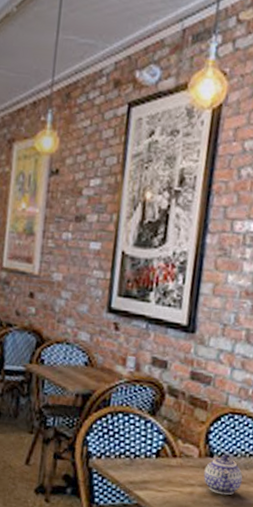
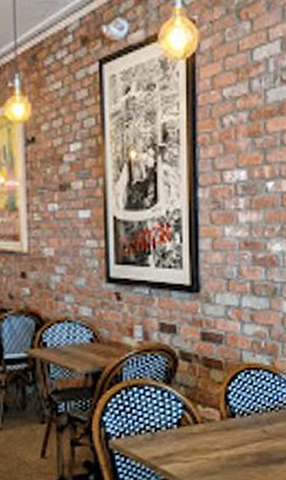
teapot: present [203,455,243,495] -> none [228,413,268,455]

